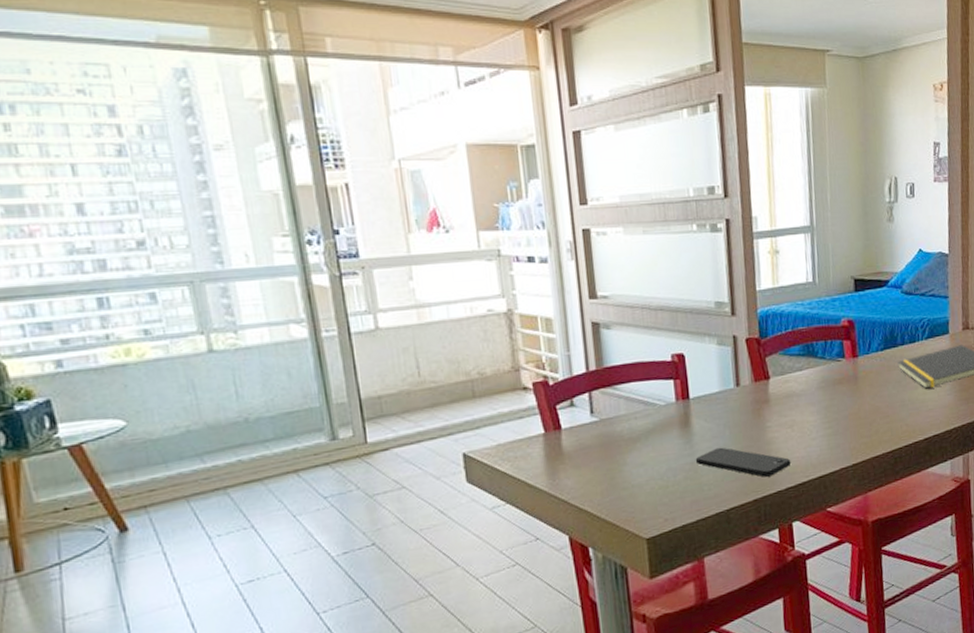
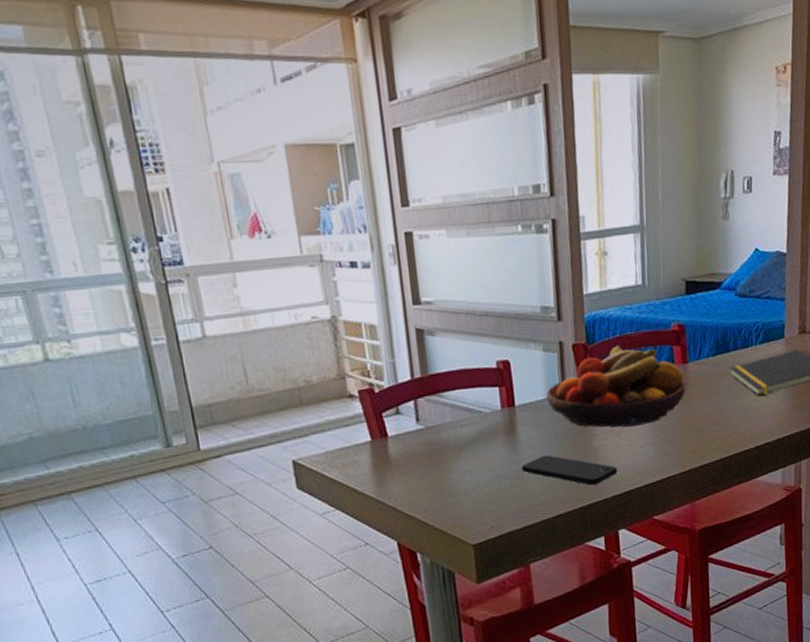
fruit bowl: none [721,340,856,420] -> present [546,345,685,428]

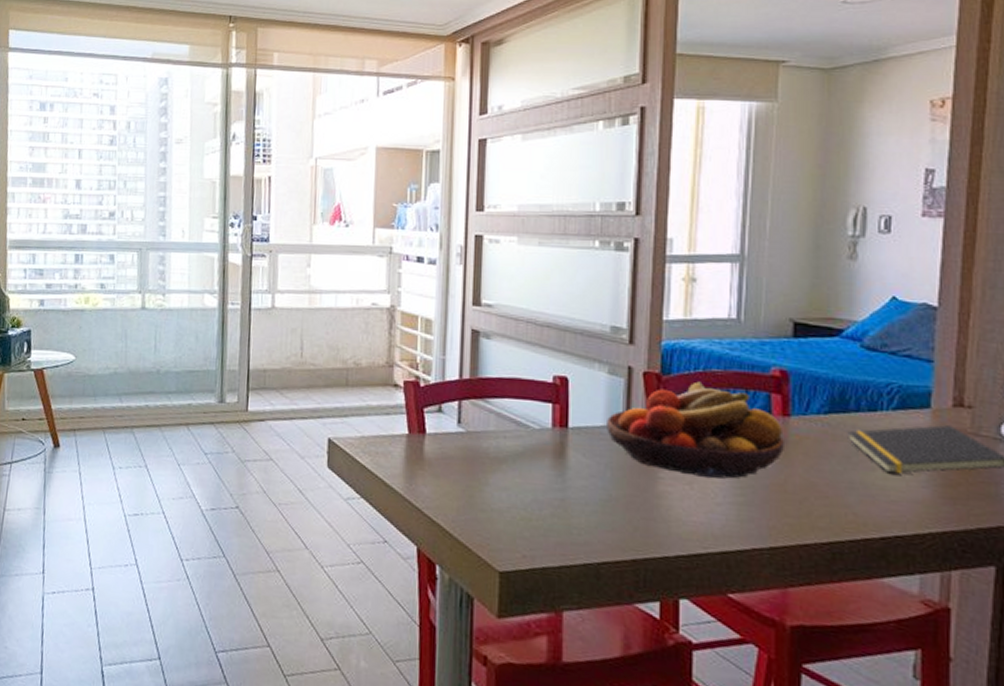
smartphone: present [521,455,618,485] -> none [566,488,686,537]

